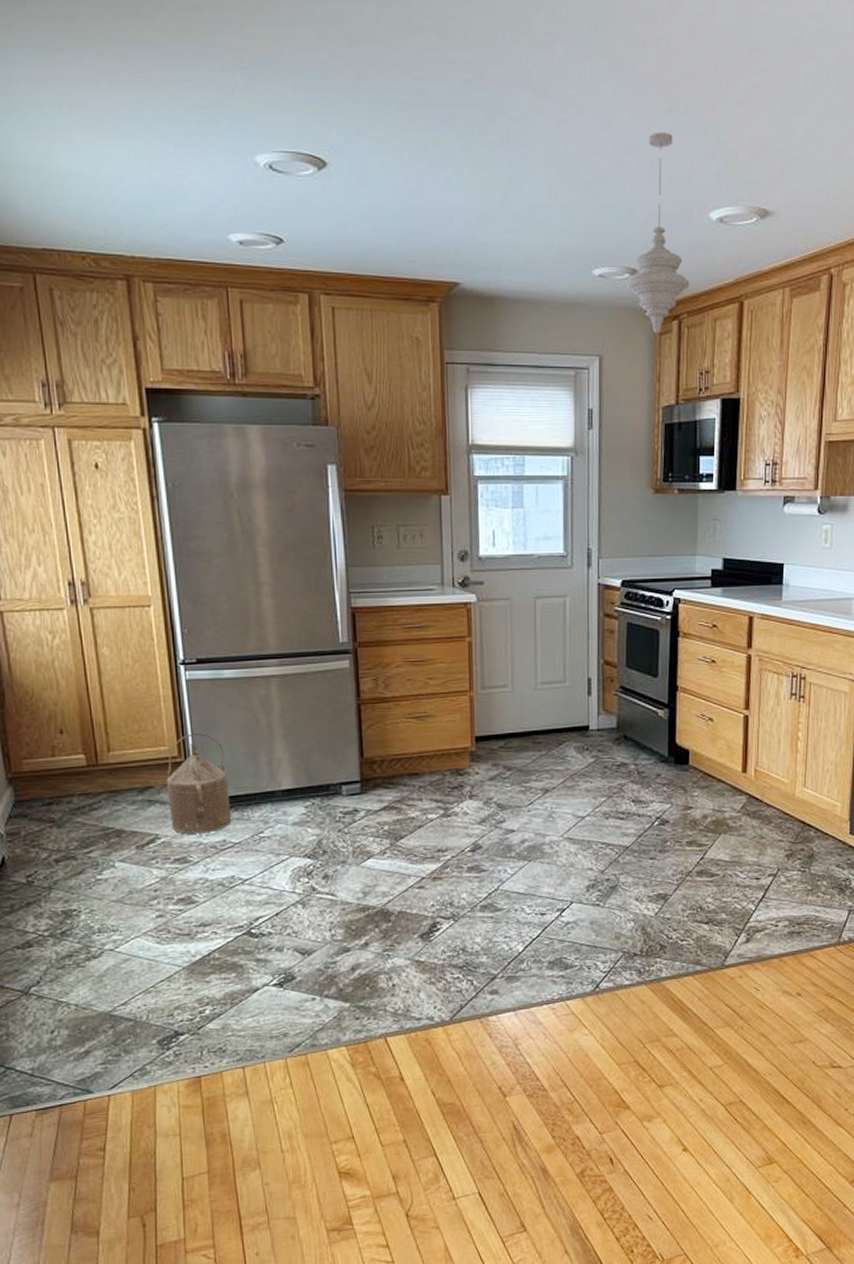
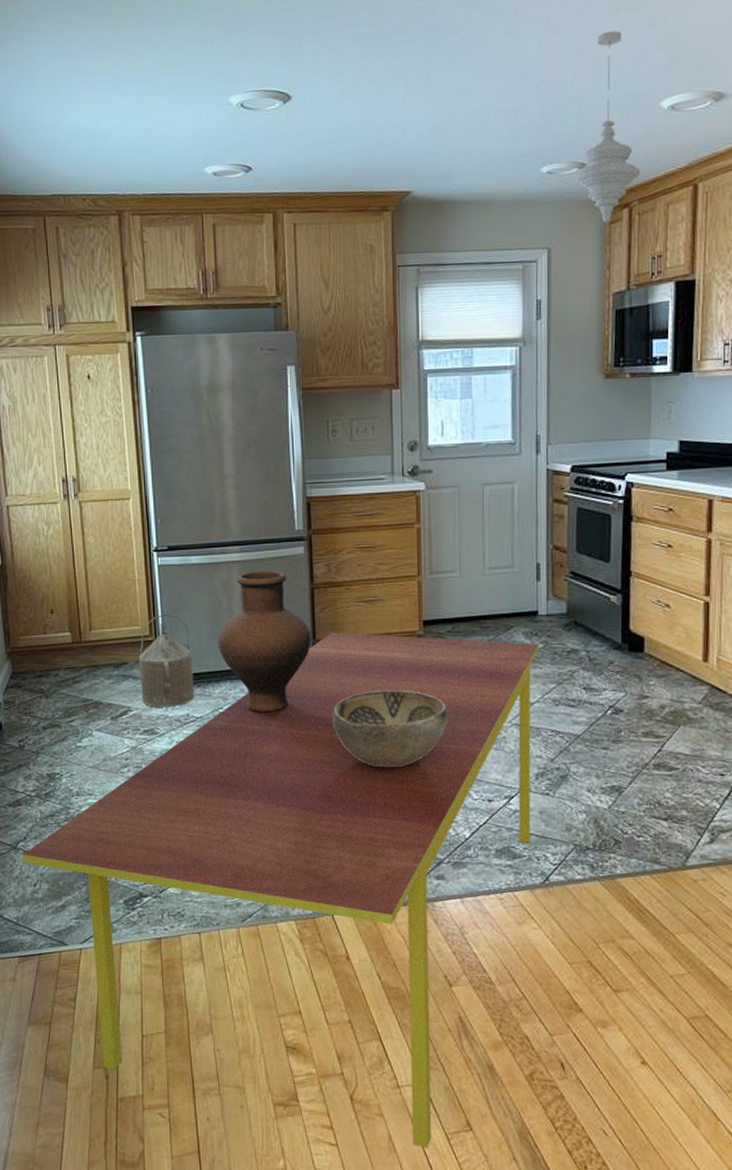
dining table: none [36,750,590,1254] -> present [22,632,539,1149]
vase: none [255,685,359,835] -> present [217,570,311,713]
decorative bowl: none [381,807,501,887] -> present [332,689,448,768]

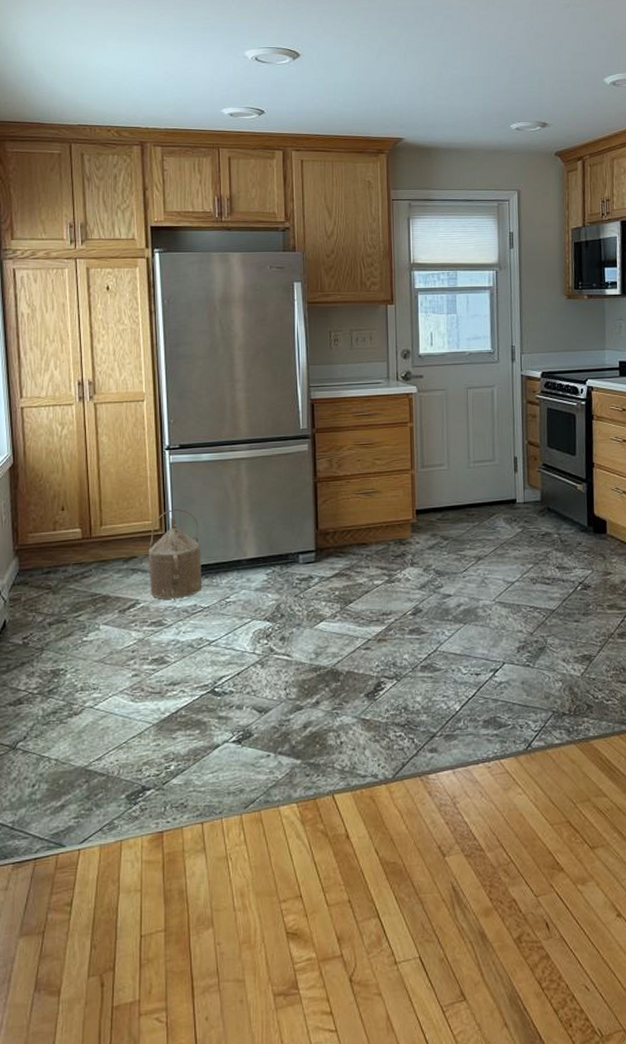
dining table: present [22,632,539,1149] -> none [21,522,518,1024]
vase: present [217,570,311,713] -> none [225,466,314,600]
decorative bowl: present [332,689,448,768] -> none [333,574,439,648]
pendant light: present [575,30,641,223] -> none [539,21,591,172]

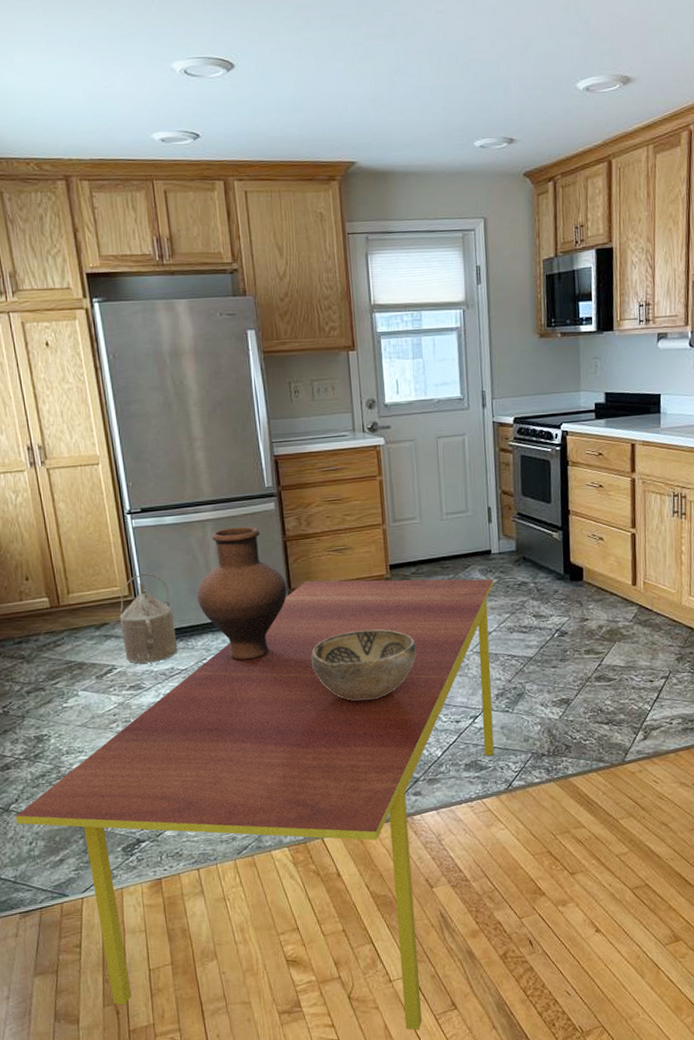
dining table: none [21,522,518,1024] -> present [15,578,494,1031]
vase: none [225,466,314,600] -> present [196,526,287,660]
decorative bowl: none [333,574,439,648] -> present [310,629,417,702]

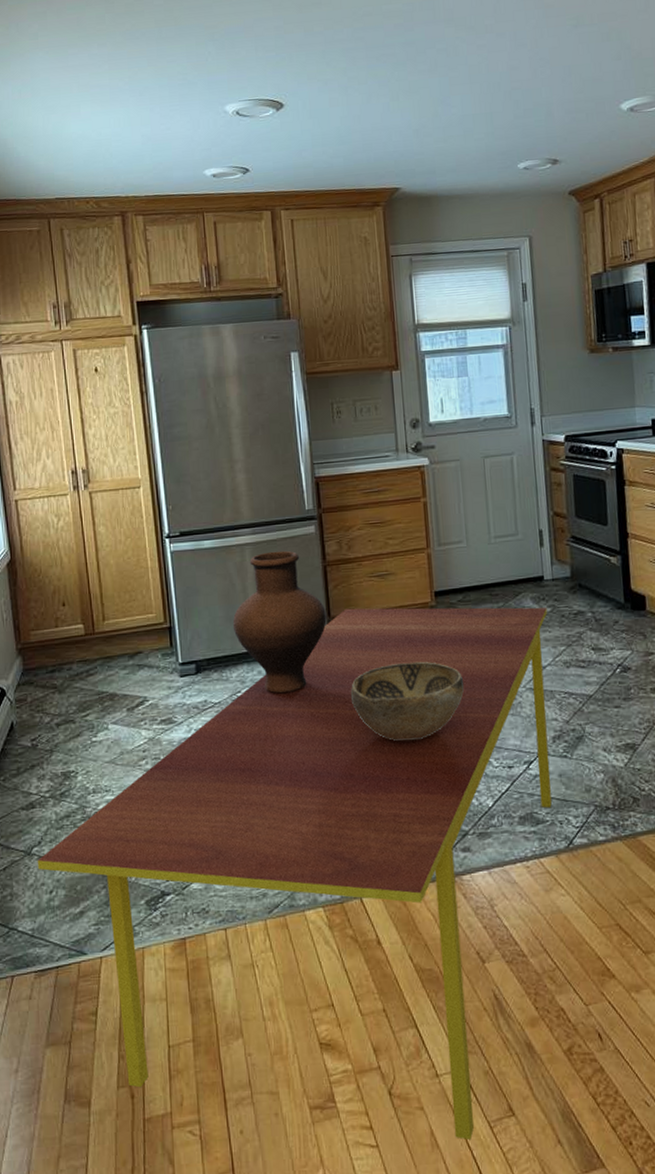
watering can: present [119,574,178,664] -> none [154,600,212,696]

